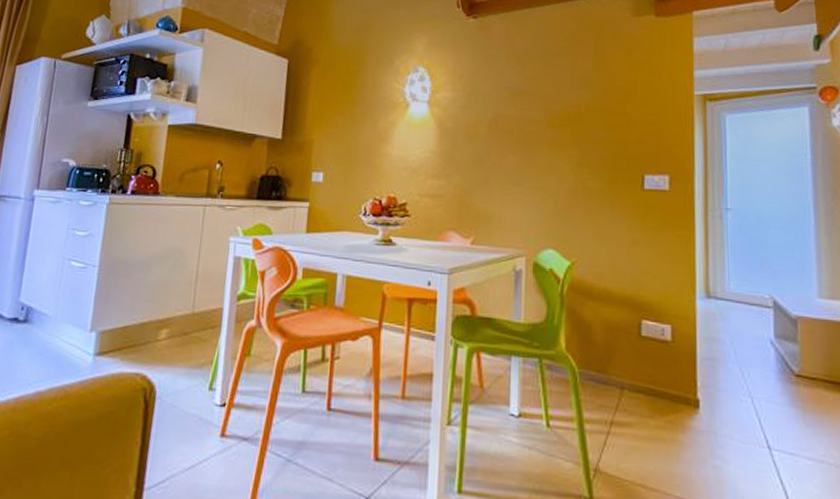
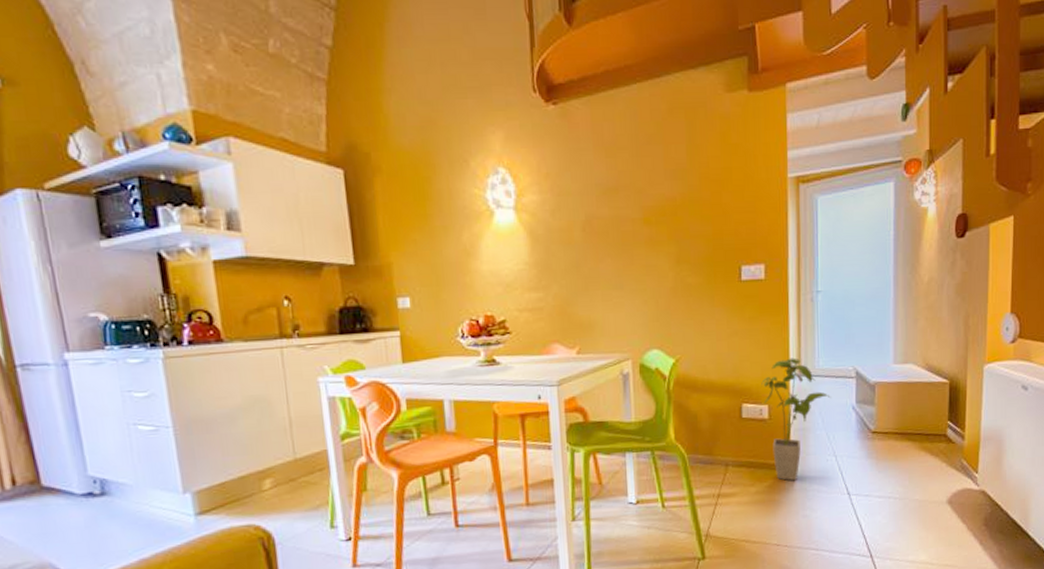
house plant: none [664,276,744,420] -> present [761,357,831,481]

